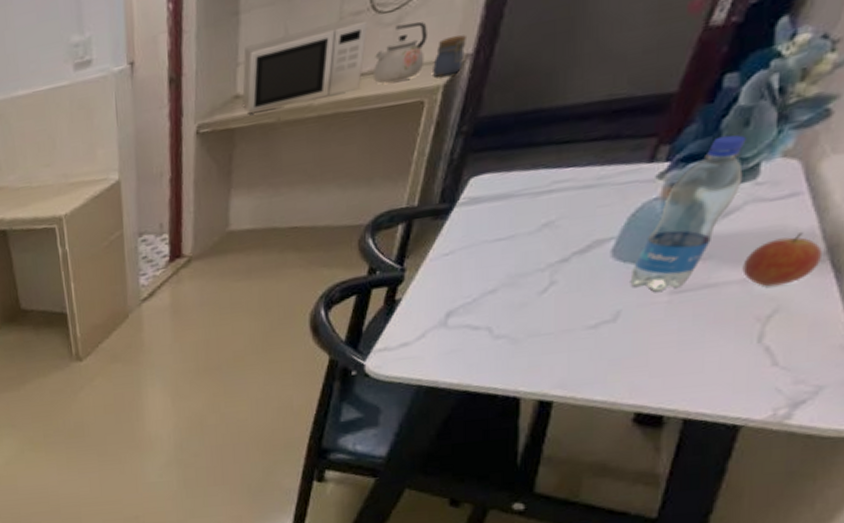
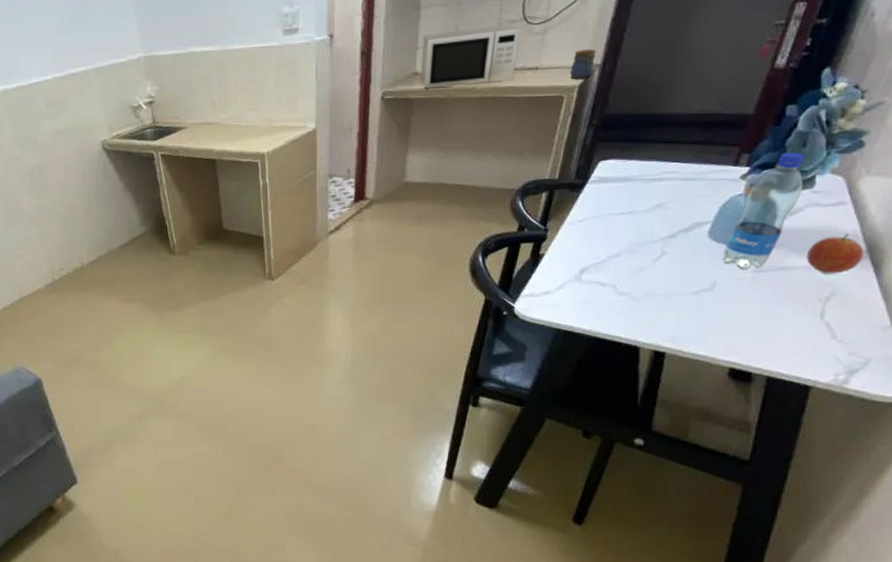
kettle: present [372,21,427,84] -> none [523,34,566,79]

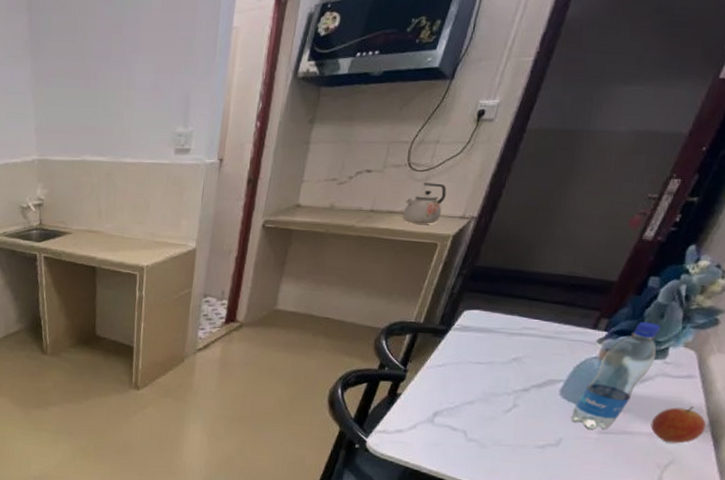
microwave: present [420,24,520,89] -> none [302,168,404,223]
kettle: none [523,34,566,79] -> present [402,182,447,225]
jar: present [570,49,597,80] -> none [446,200,475,230]

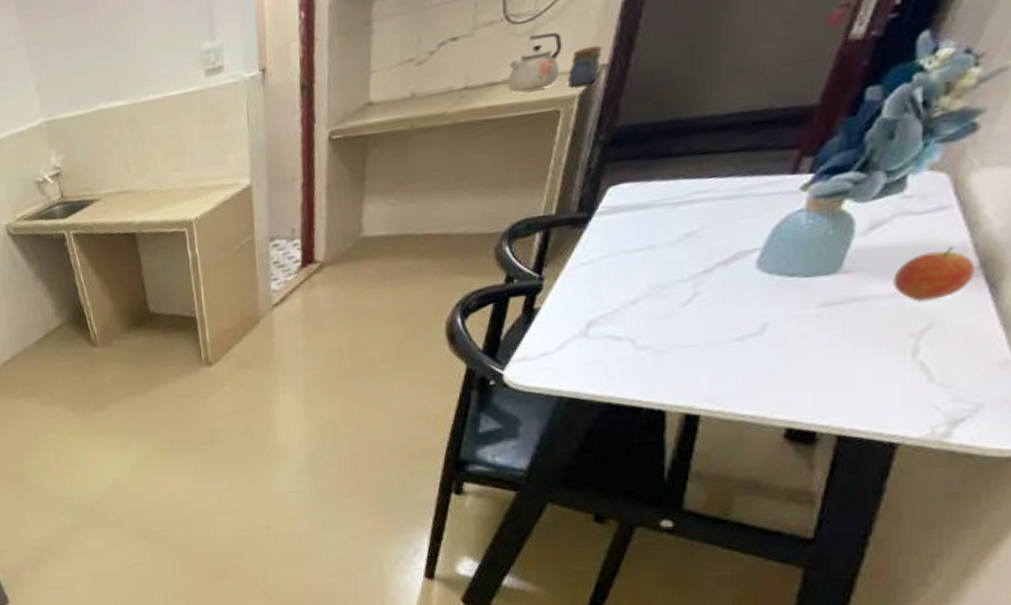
jar: none [446,200,475,230] -> present [568,45,603,87]
bottle: present [571,321,661,430] -> none [776,147,891,305]

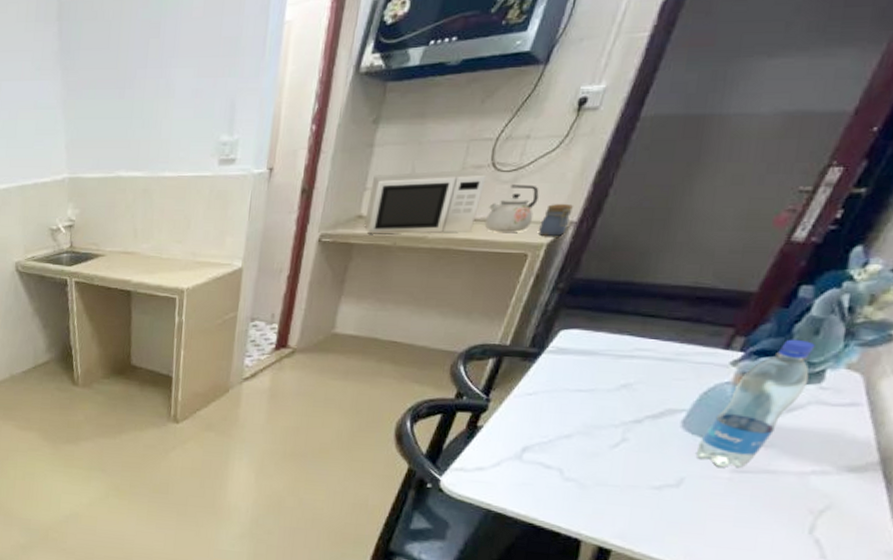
microwave: none [375,27,502,121] -> present [364,169,487,234]
bottle: none [776,147,891,305] -> present [695,339,815,469]
fruit: present [893,246,976,301] -> none [800,440,877,485]

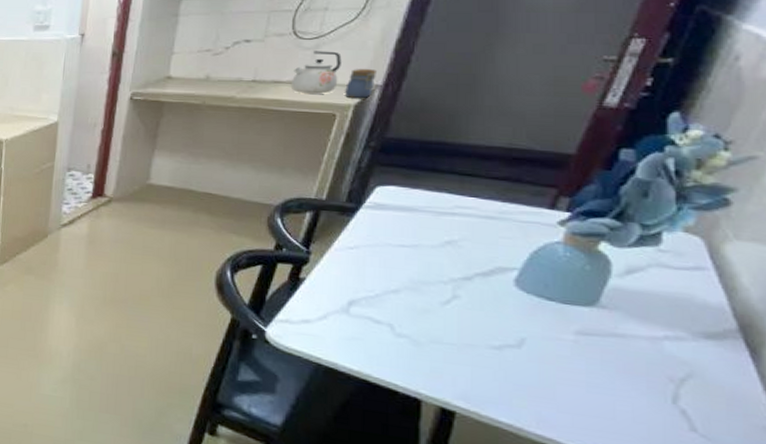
microwave: present [364,169,487,234] -> none [174,37,289,94]
bottle: present [695,339,815,469] -> none [534,200,646,331]

